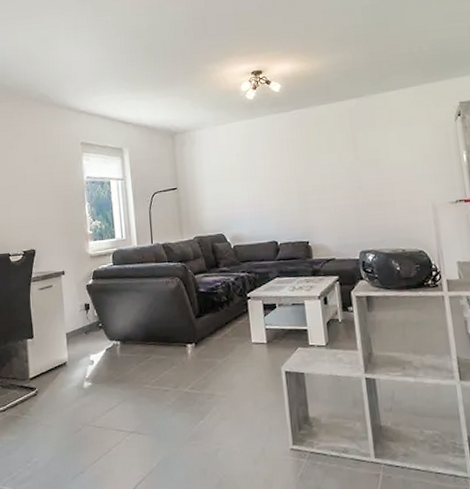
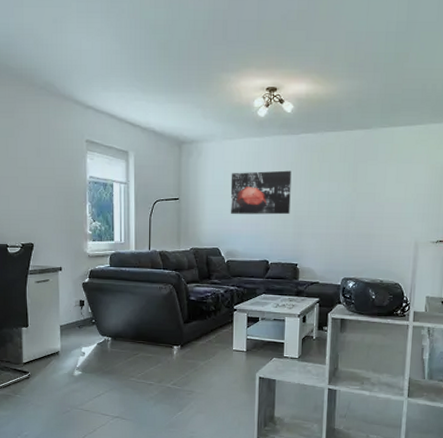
wall art: none [227,147,293,198] -> present [230,170,292,215]

